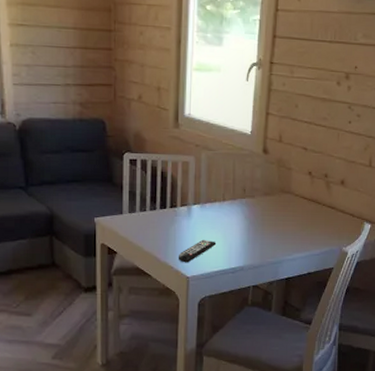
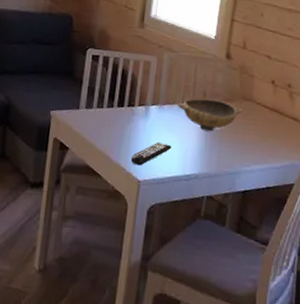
bowl: none [219,194,282,226] -> present [177,98,243,131]

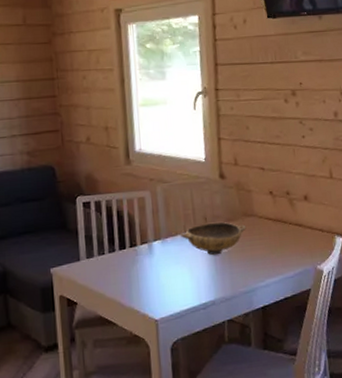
remote control: present [130,142,172,166] -> none [143,276,183,305]

